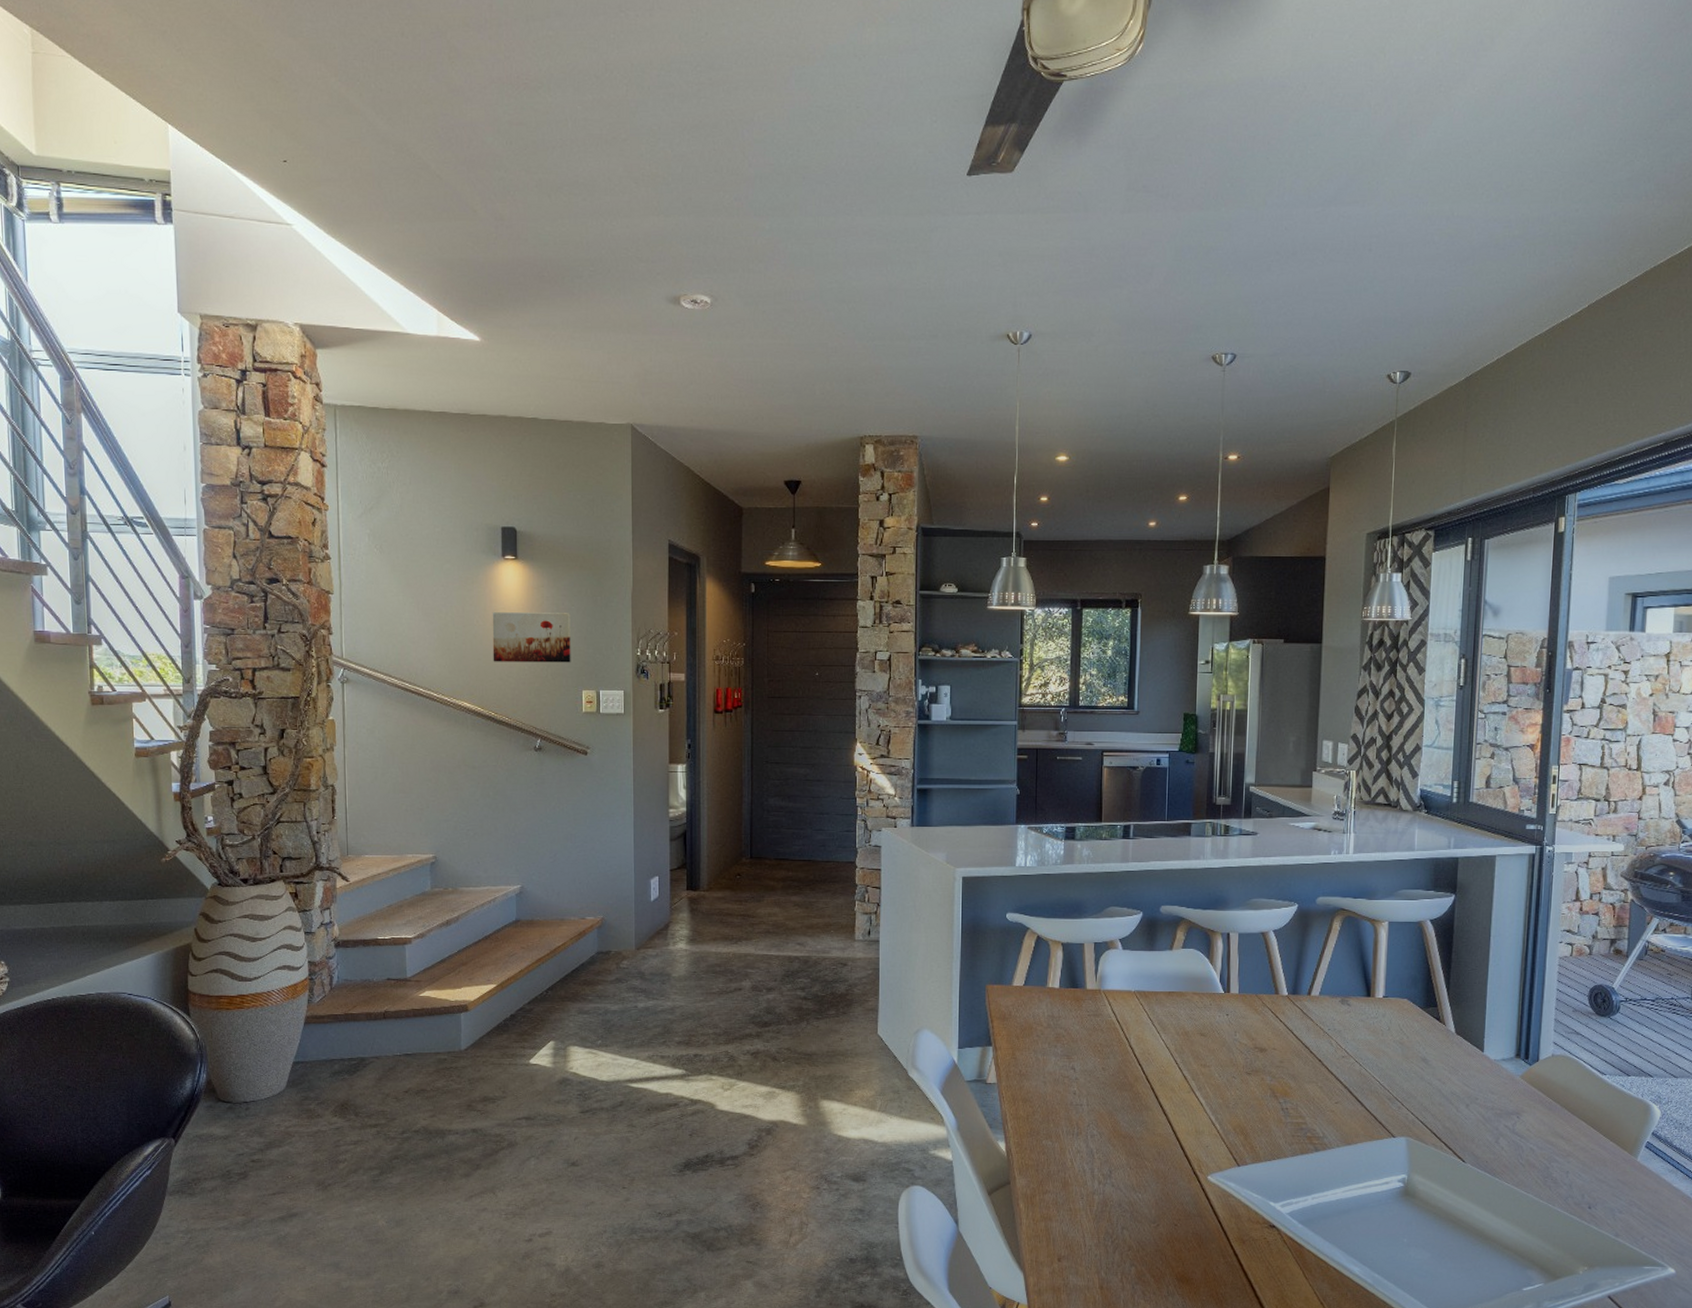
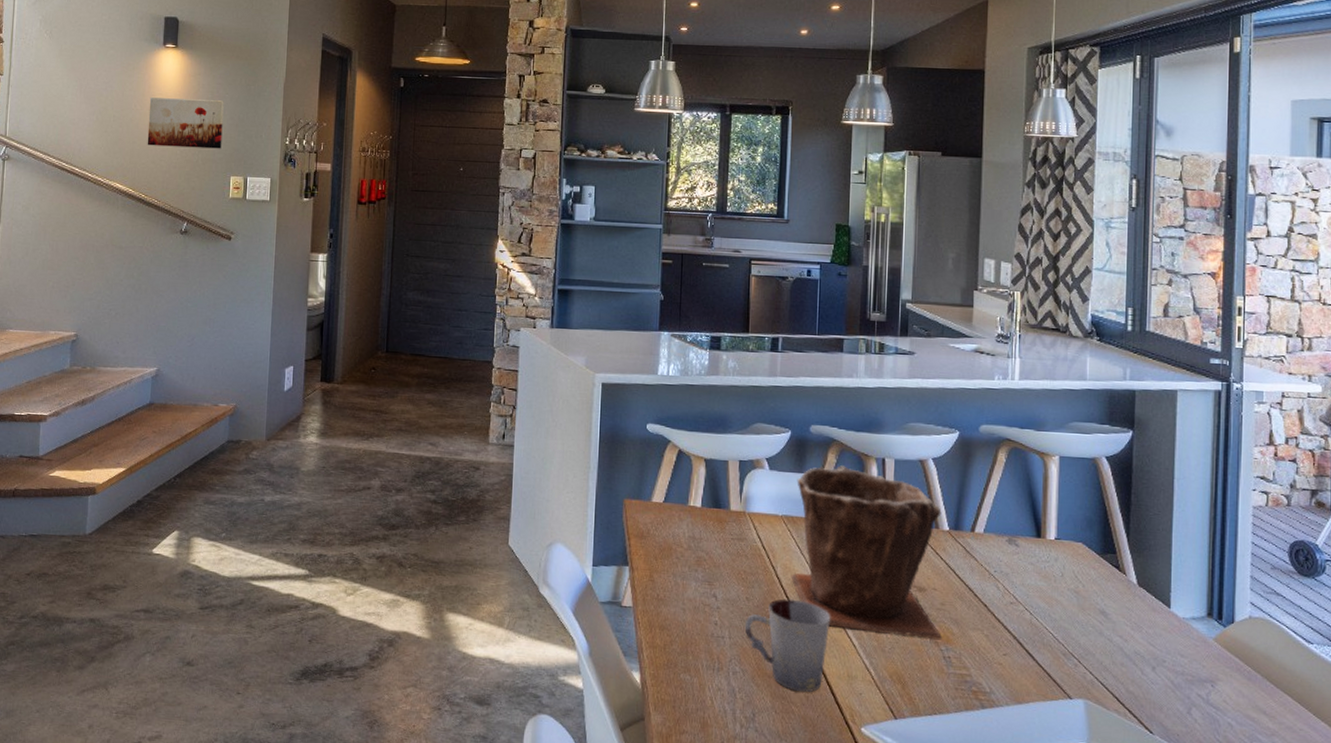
cup: none [1101,1066,1180,1149] -> present [744,598,831,693]
plant pot: none [1143,942,1281,1093] -> present [791,465,942,639]

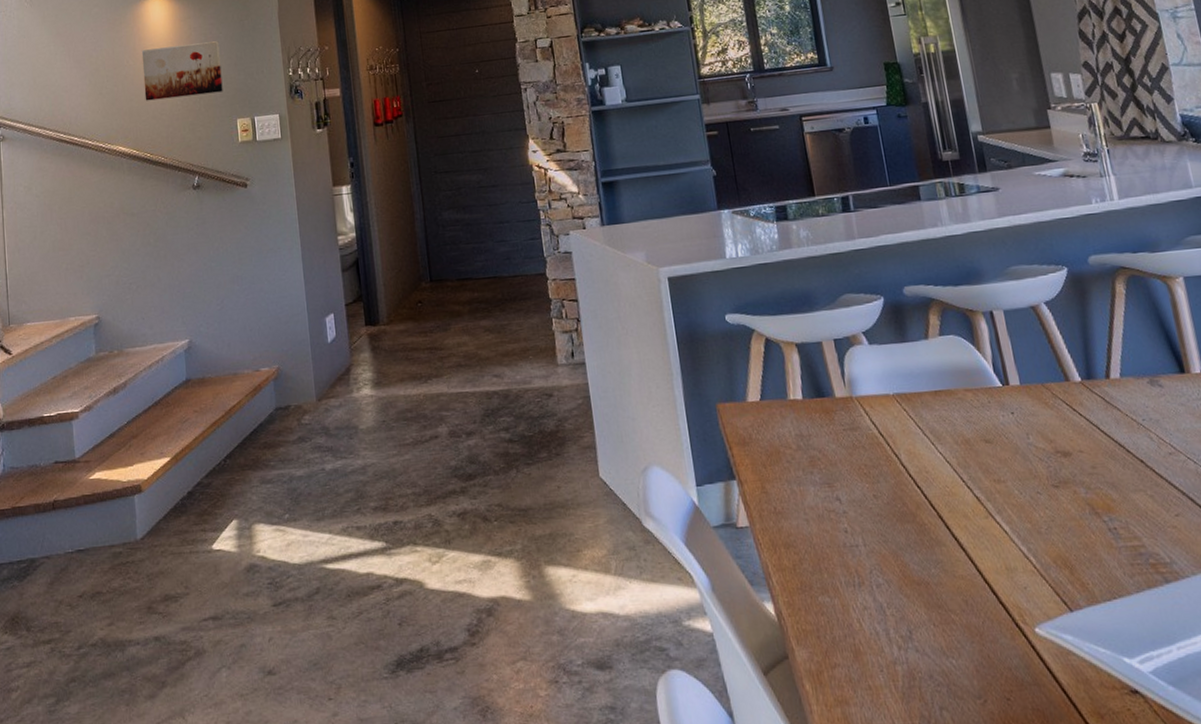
cup: present [744,598,831,693] -> none [878,488,979,597]
plant pot: present [791,465,942,639] -> none [901,326,1102,514]

